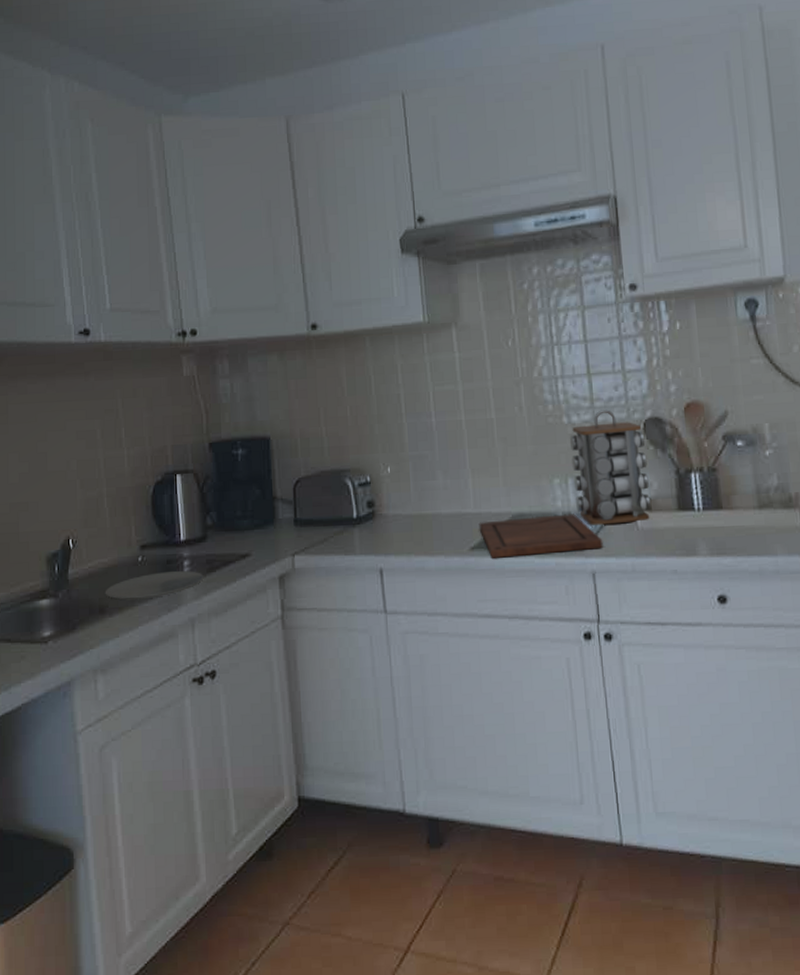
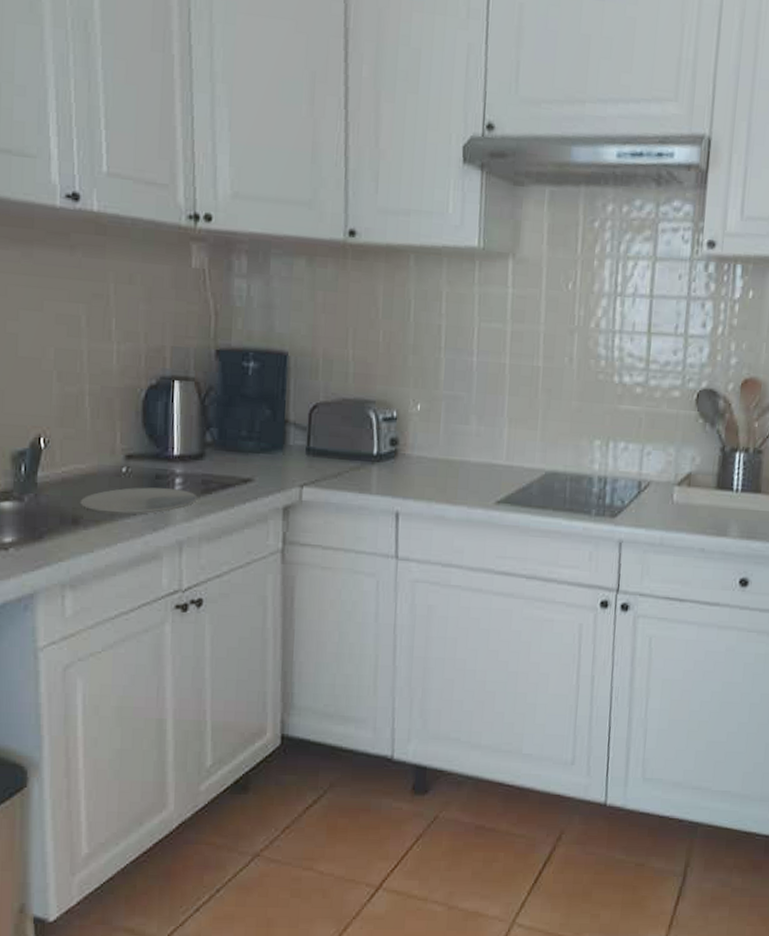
cutting board: present [479,514,603,559] -> none [508,475,635,519]
spice rack: present [570,409,651,525] -> none [613,373,696,496]

